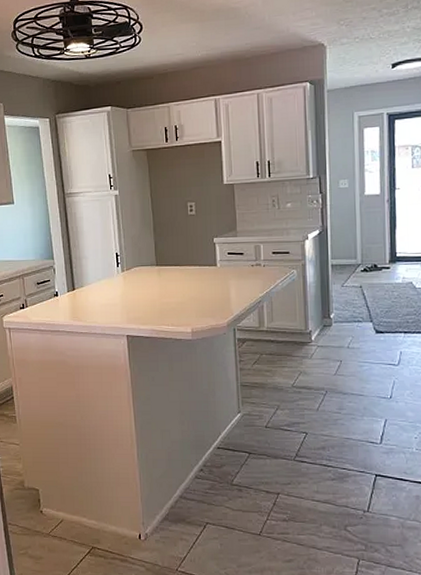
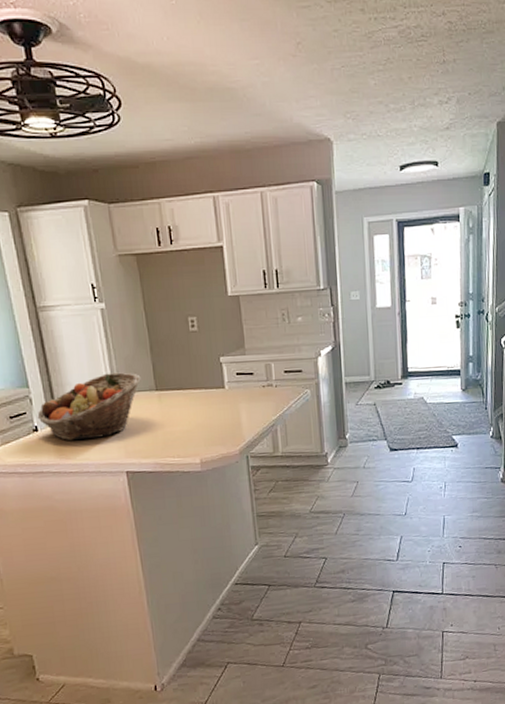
fruit basket: none [58,249,144,306] -> present [37,372,141,441]

